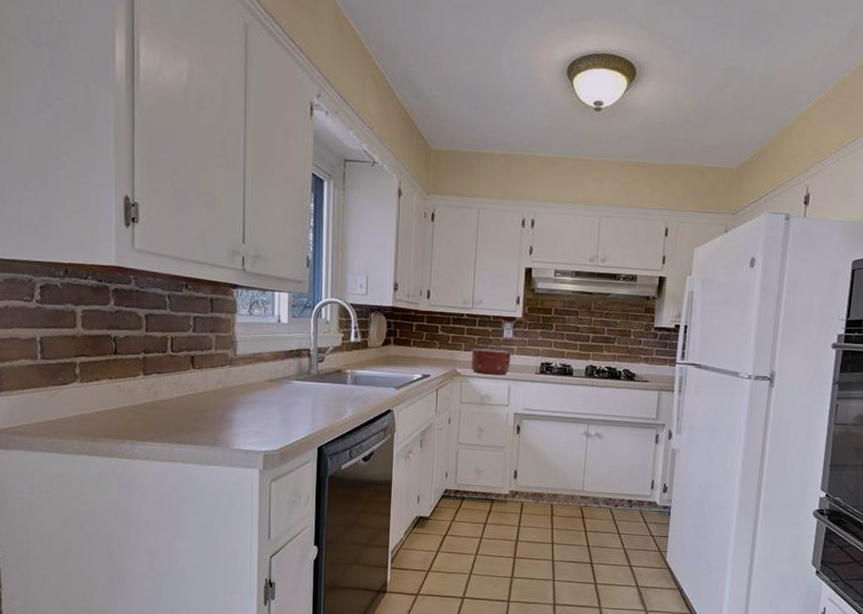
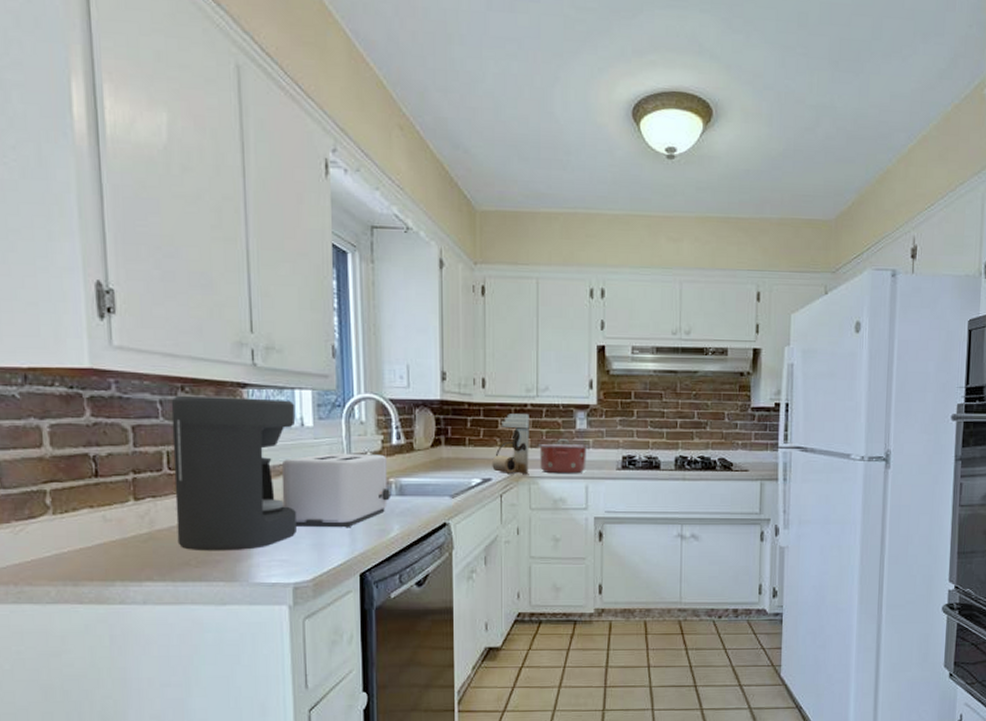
coffee maker: none [175,292,275,422] -> present [171,396,297,551]
toaster: none [259,345,348,409] -> present [281,452,392,528]
paper towel holder: none [431,321,465,374] -> present [492,414,529,475]

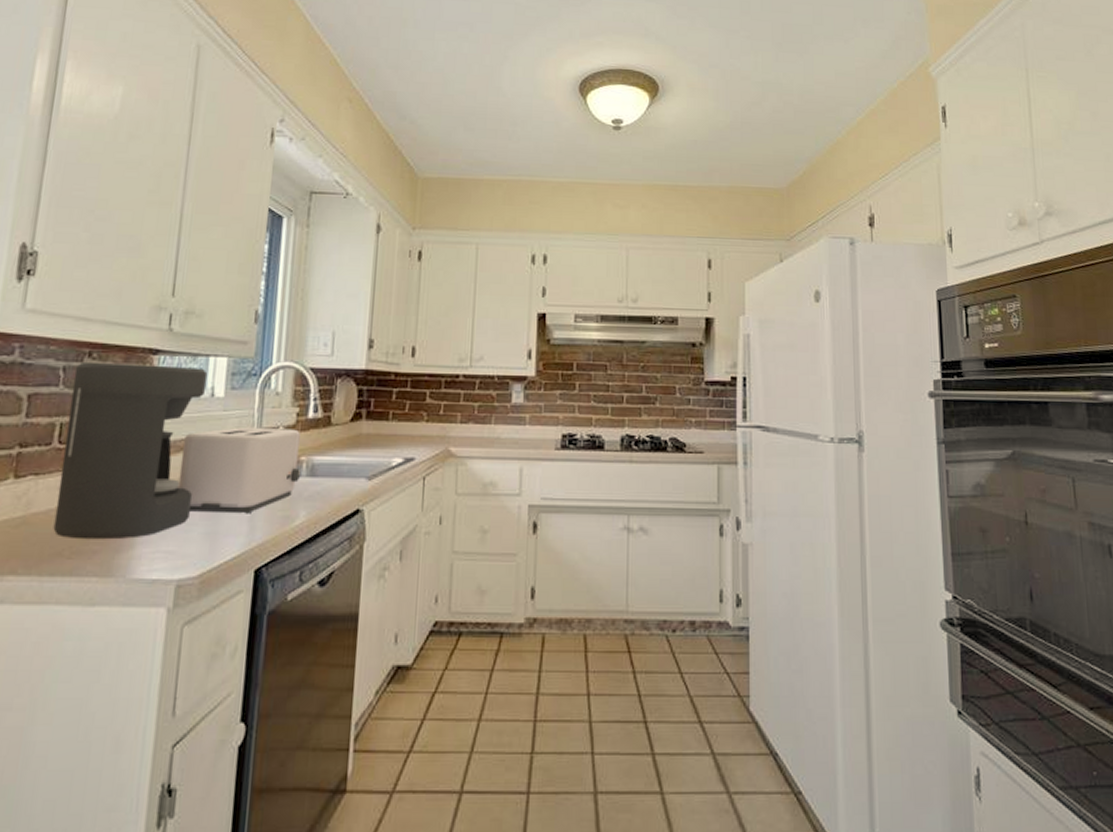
paper towel holder: present [492,414,529,475] -> none [416,385,461,454]
casserole: present [538,439,589,474] -> none [468,414,525,454]

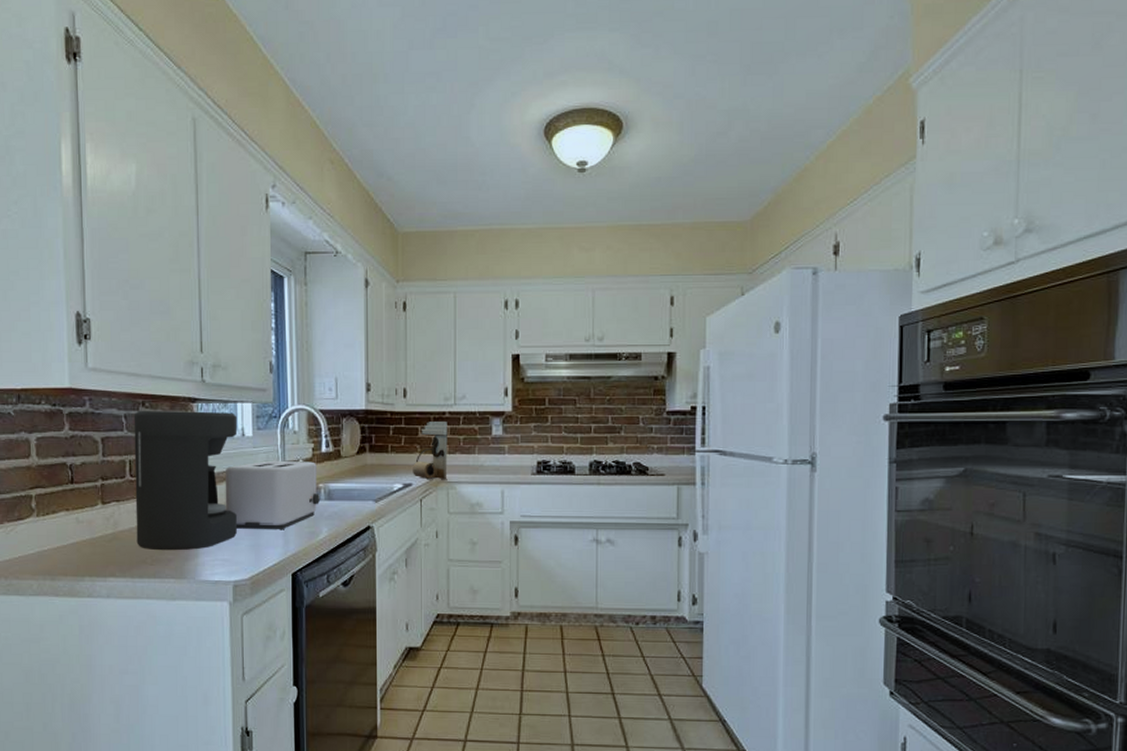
paper towel holder: none [416,385,461,454] -> present [413,422,448,480]

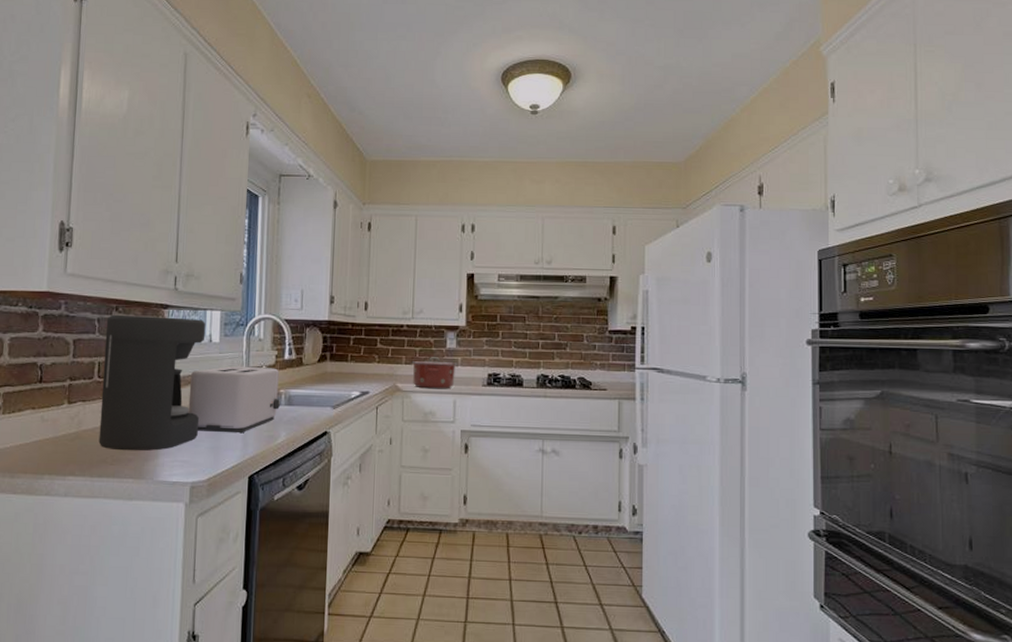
paper towel holder: present [413,422,448,480] -> none [370,333,405,389]
casserole: none [455,445,505,479] -> present [411,357,458,389]

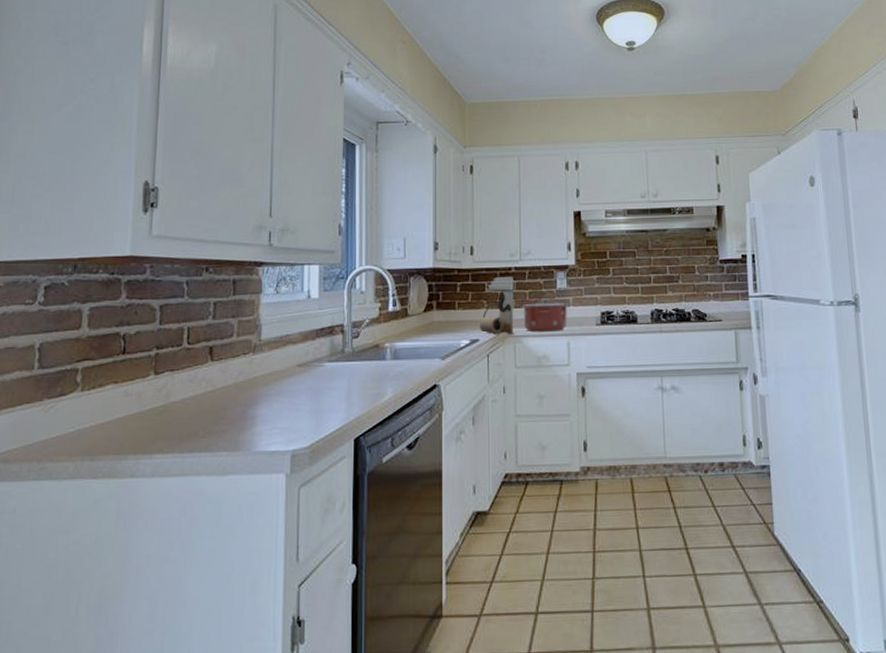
coffee maker: present [98,315,206,451] -> none [189,275,304,422]
toaster: present [188,365,281,434] -> none [286,321,387,395]
paper towel holder: none [370,333,405,389] -> present [480,277,514,334]

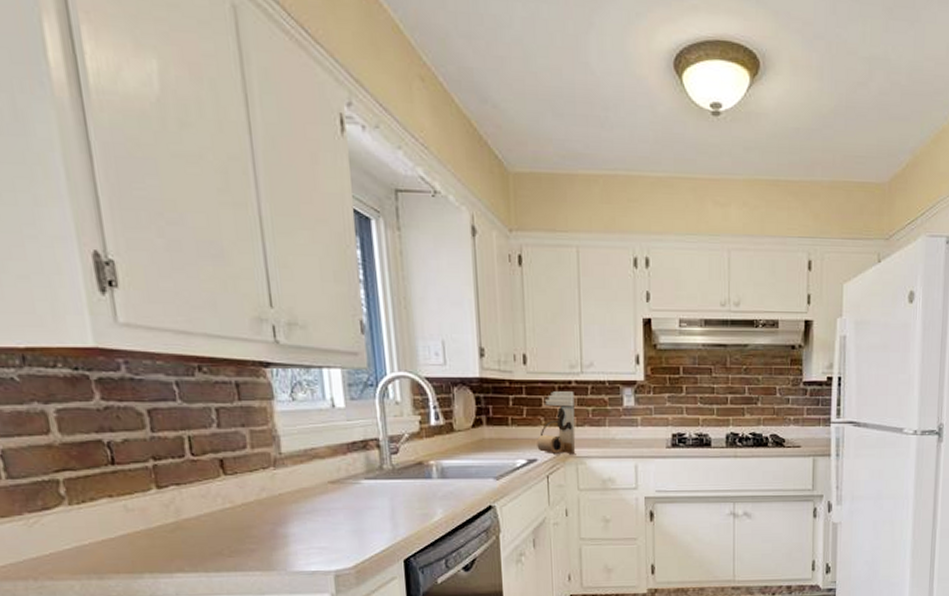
casserole: present [521,298,569,332] -> none [584,417,637,453]

